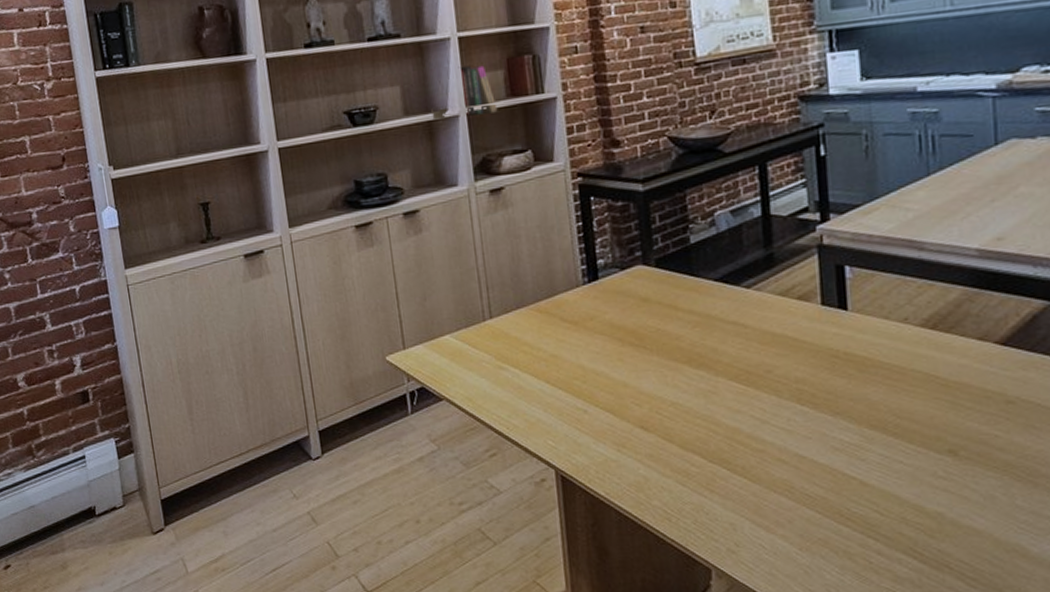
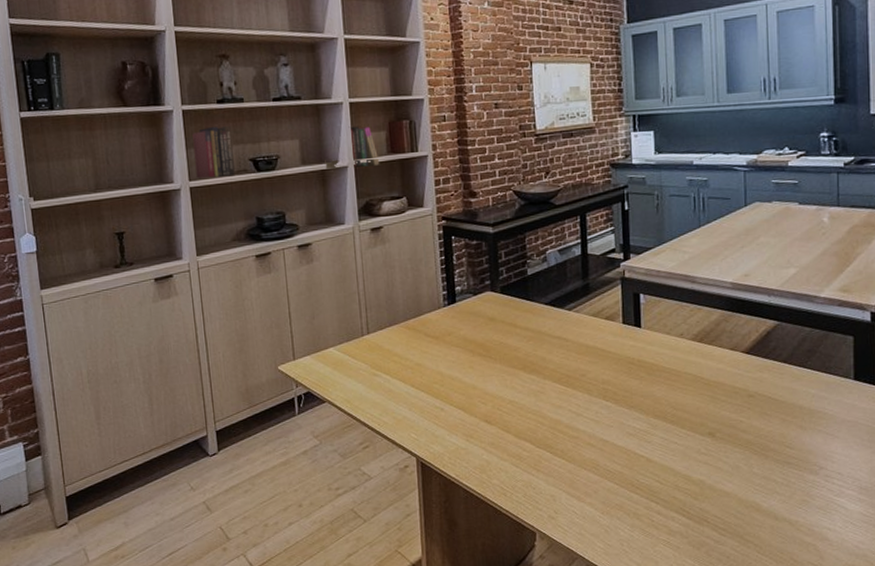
books: none [278,74,328,138] -> present [192,126,235,179]

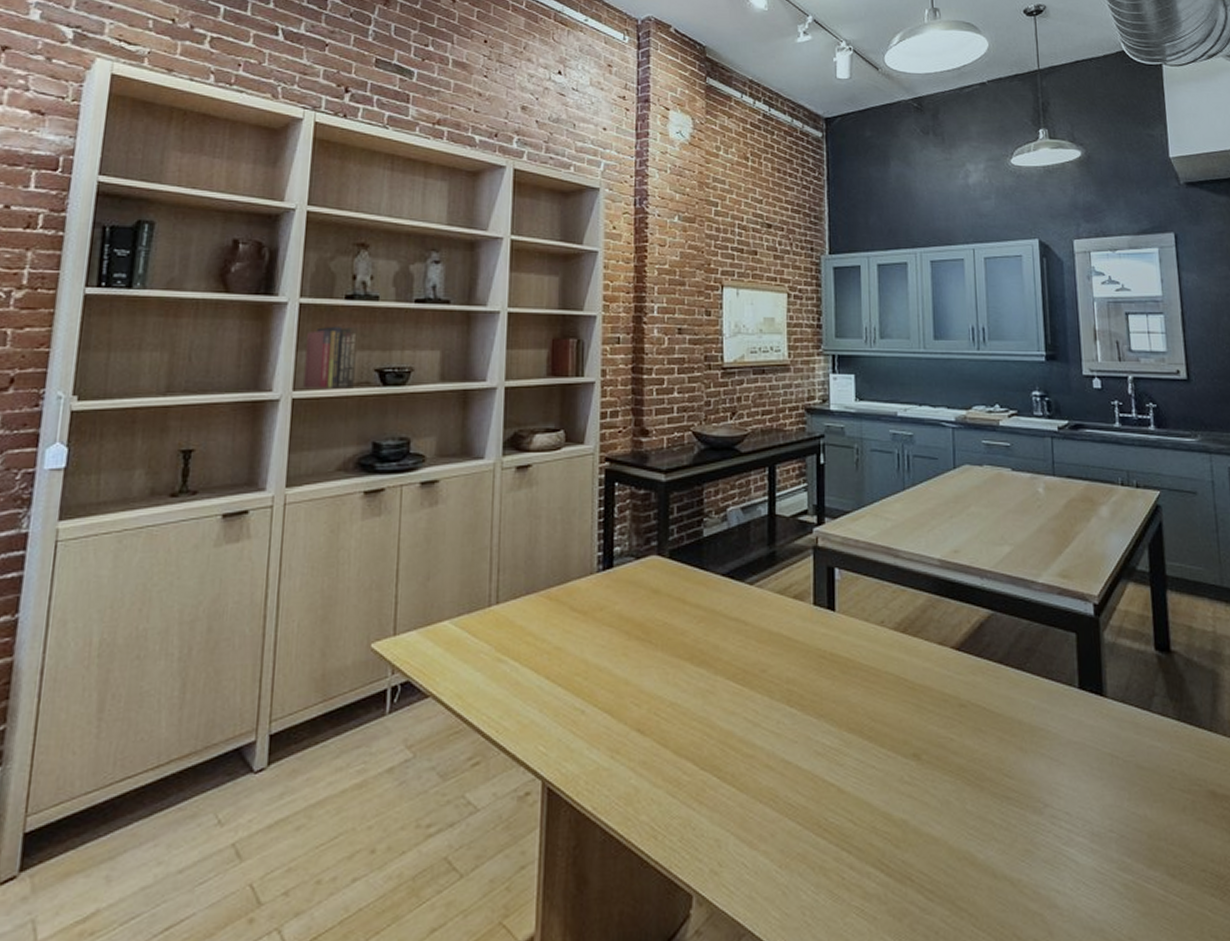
books: present [325,126,380,169] -> none [469,340,537,390]

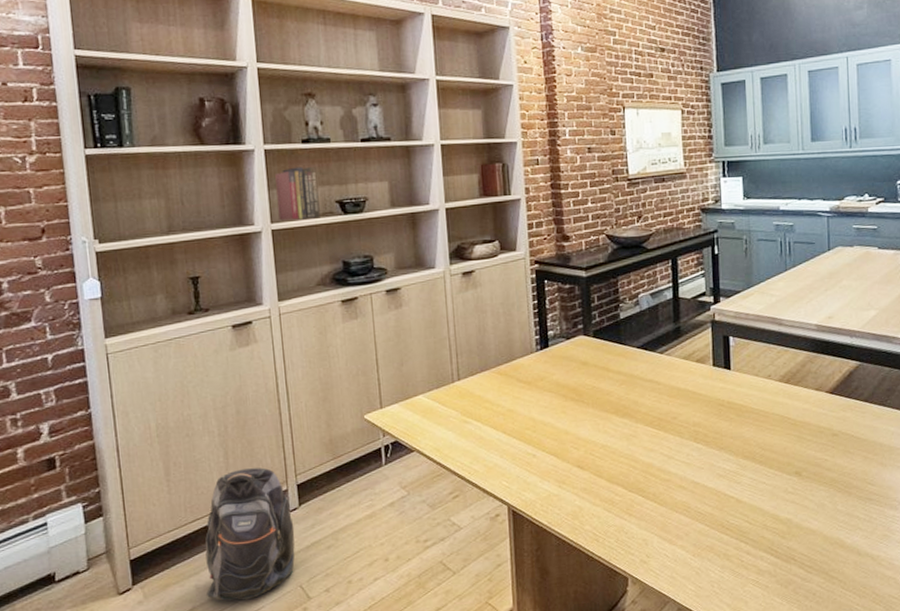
backpack: none [119,708,257,903] -> present [205,468,295,601]

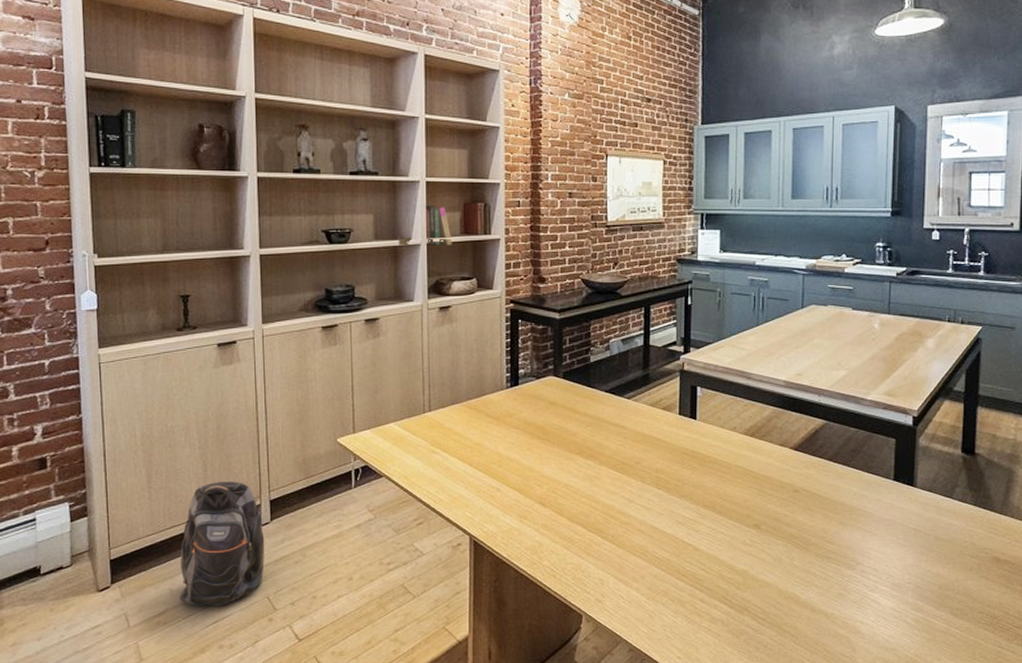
books: present [275,166,320,221] -> none [266,195,307,246]
books: none [415,168,472,212] -> present [398,205,453,246]

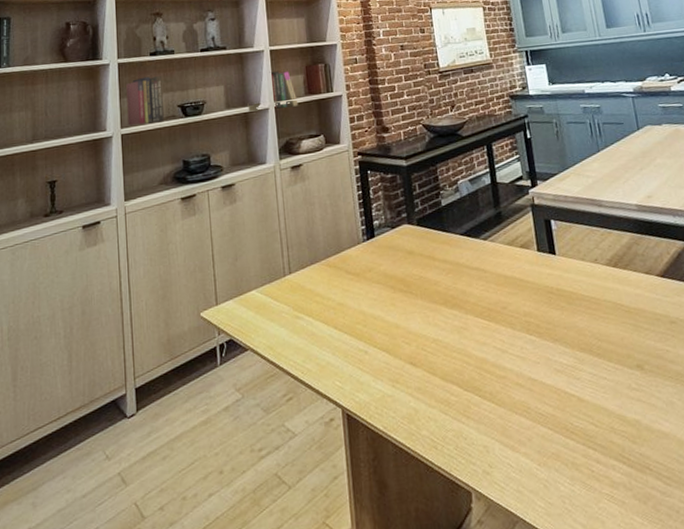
backpack: present [179,482,265,606] -> none [43,370,132,521]
books: none [266,195,307,246] -> present [126,76,164,126]

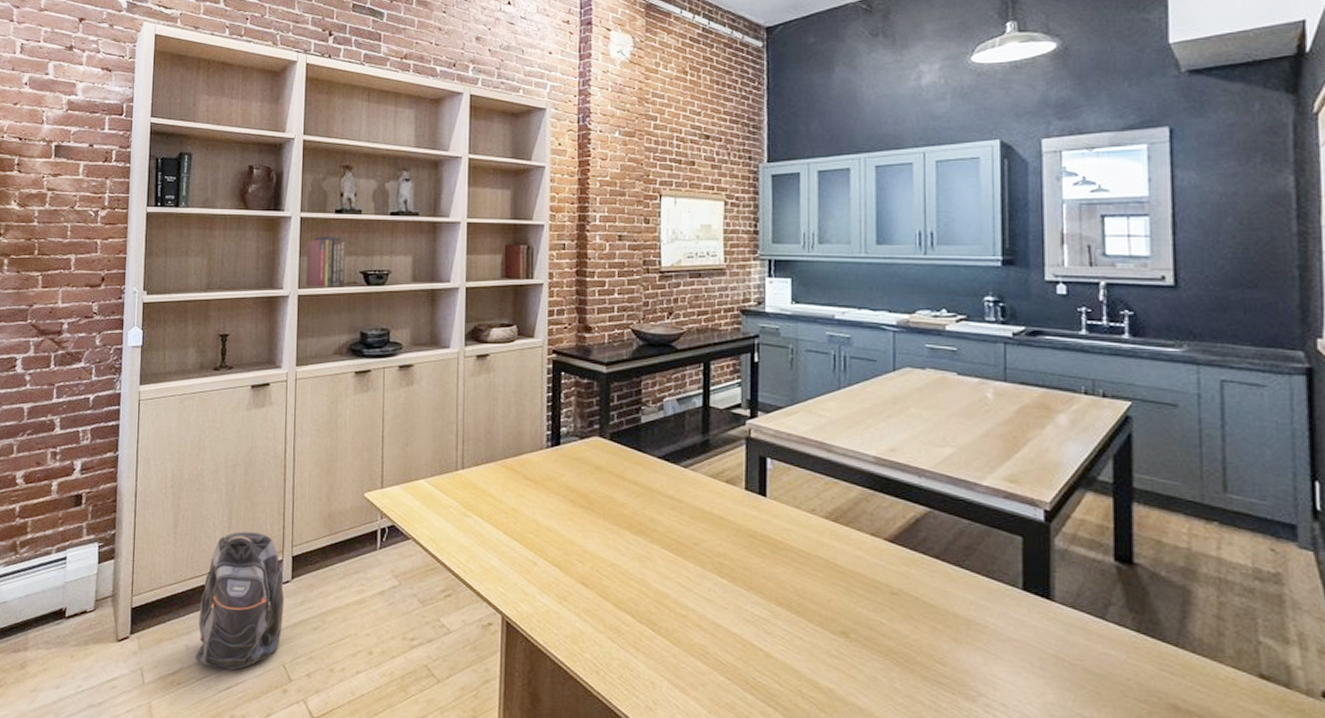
backpack: none [43,370,132,521] -> present [195,531,285,670]
books: present [247,71,299,112] -> none [436,247,493,290]

